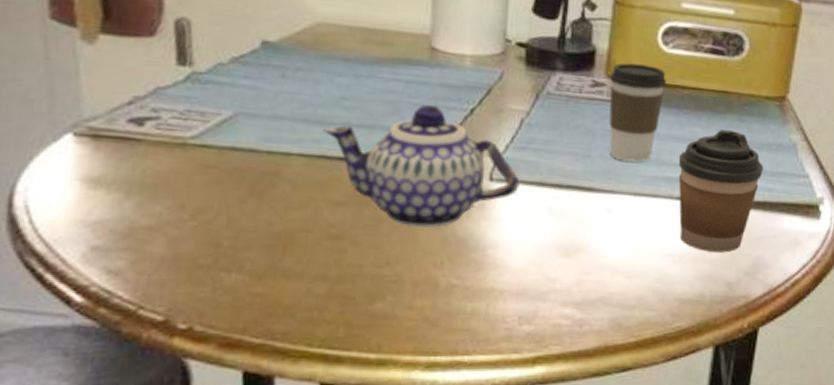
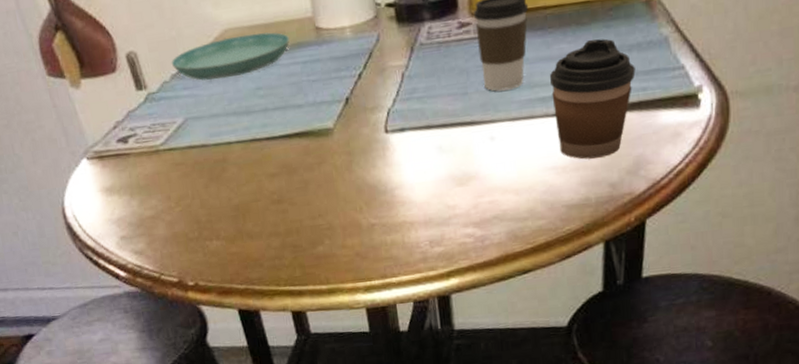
saucer: none [235,31,396,79] -> present [171,32,290,81]
teapot: present [323,105,520,229] -> none [249,78,411,184]

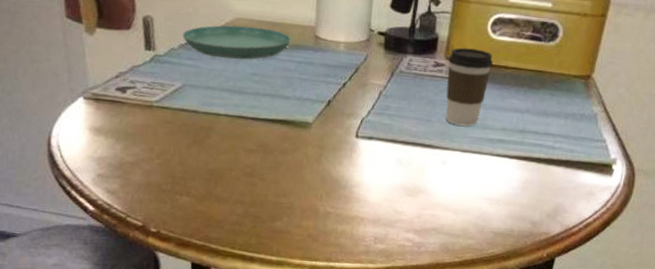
coffee cup: present [549,39,636,160] -> none [497,101,568,199]

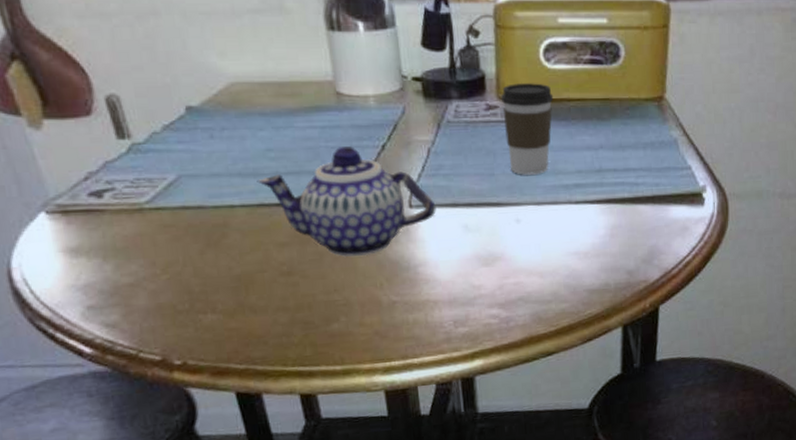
saucer: present [182,25,291,60] -> none [163,91,306,136]
teapot: none [241,80,378,171] -> present [257,146,436,257]

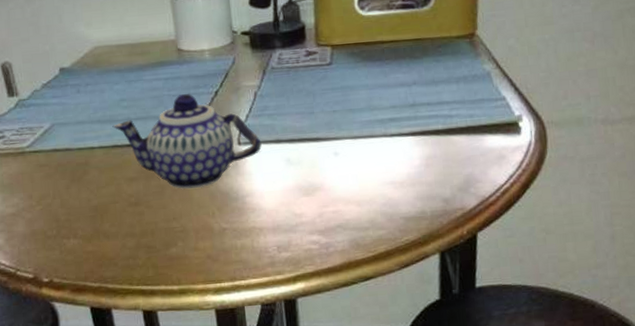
coffee cup: present [500,82,554,175] -> none [319,29,368,112]

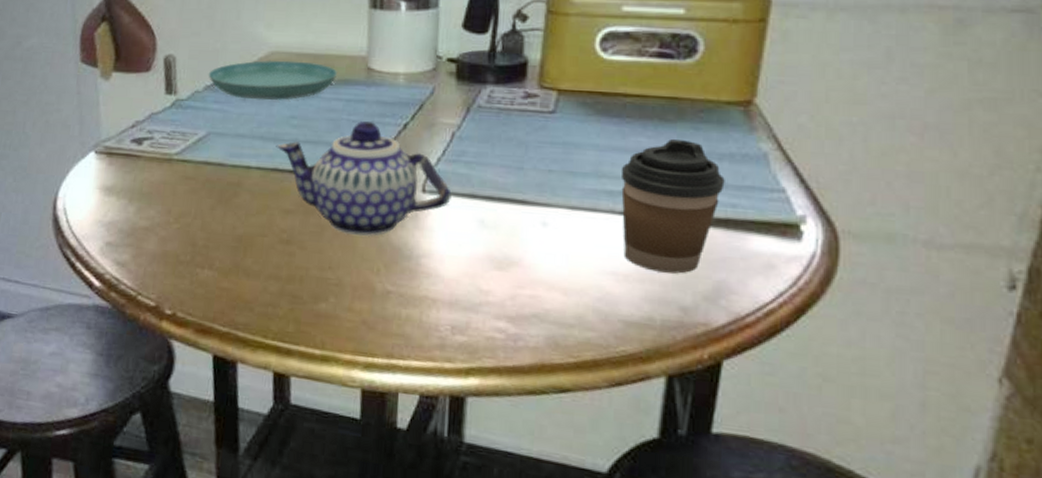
saucer: none [42,51,153,91] -> present [208,60,337,101]
coffee cup: none [387,71,463,176] -> present [621,138,725,274]

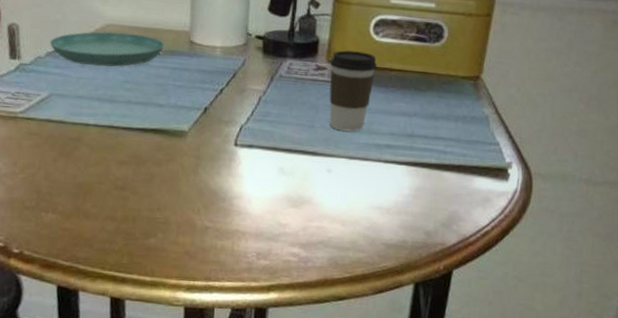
teapot: present [276,121,452,237] -> none [111,86,258,183]
coffee cup: none [542,71,607,175] -> present [329,50,378,132]
coffee cup: present [621,138,725,274] -> none [386,104,459,207]

